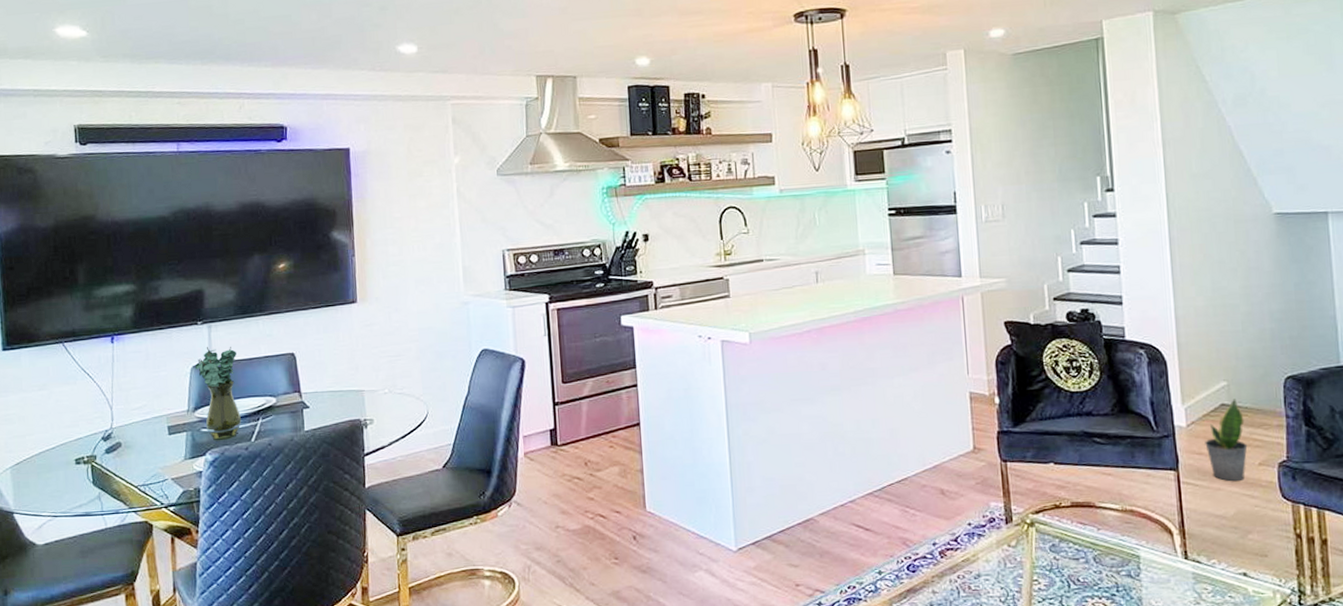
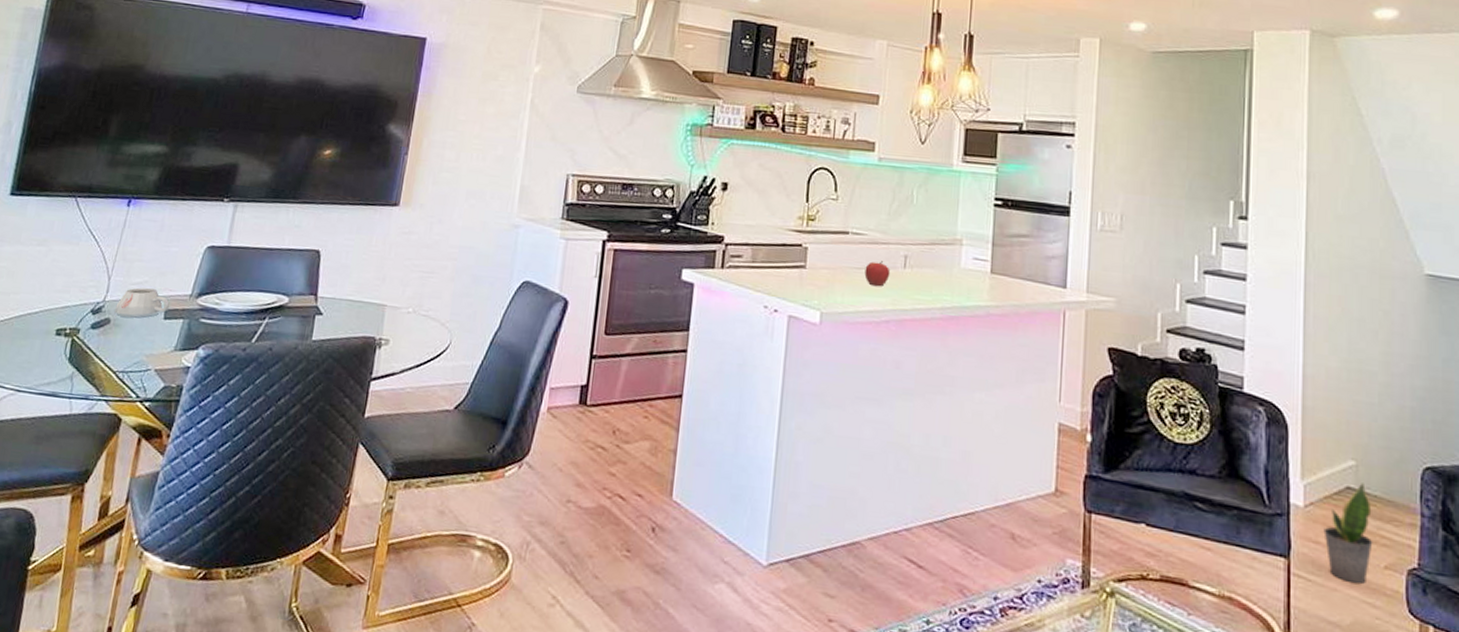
cup: none [123,411,171,439] -> present [115,287,170,318]
vase: present [194,347,241,441] -> none [206,228,258,337]
fruit: none [782,280,805,303] -> present [864,261,891,287]

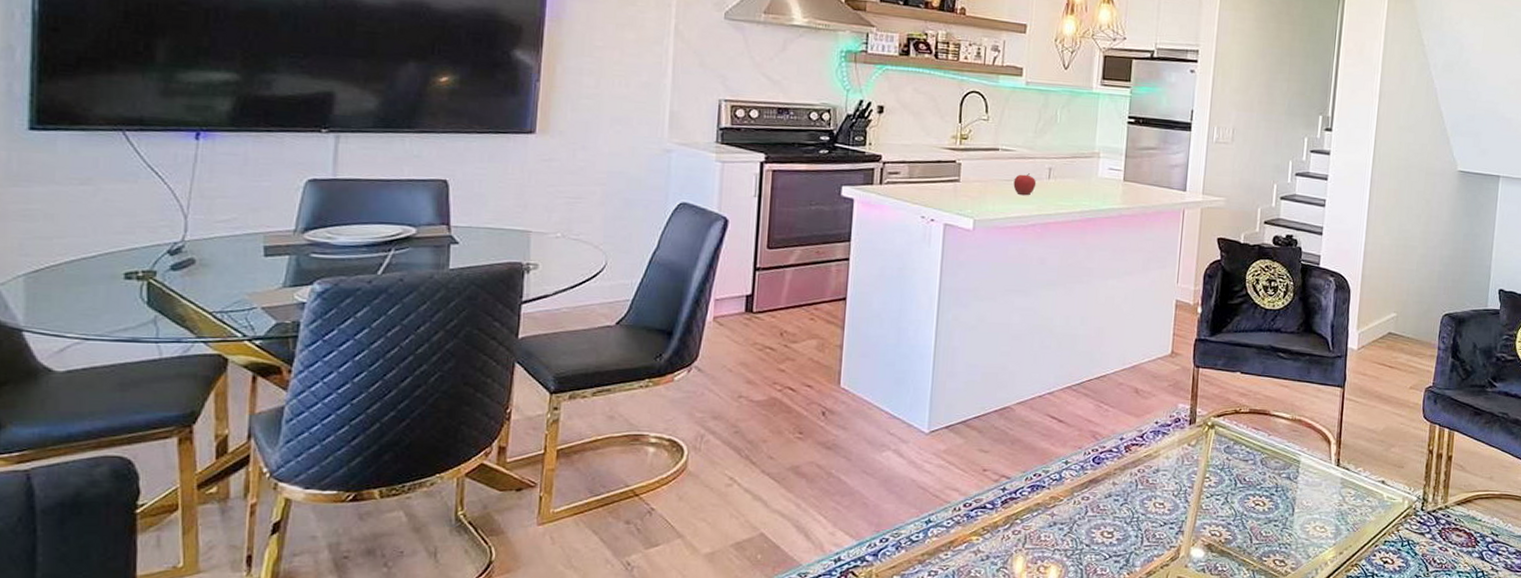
cup: present [115,287,170,318] -> none [199,225,269,257]
potted plant: present [1323,483,1373,584] -> none [1370,329,1405,401]

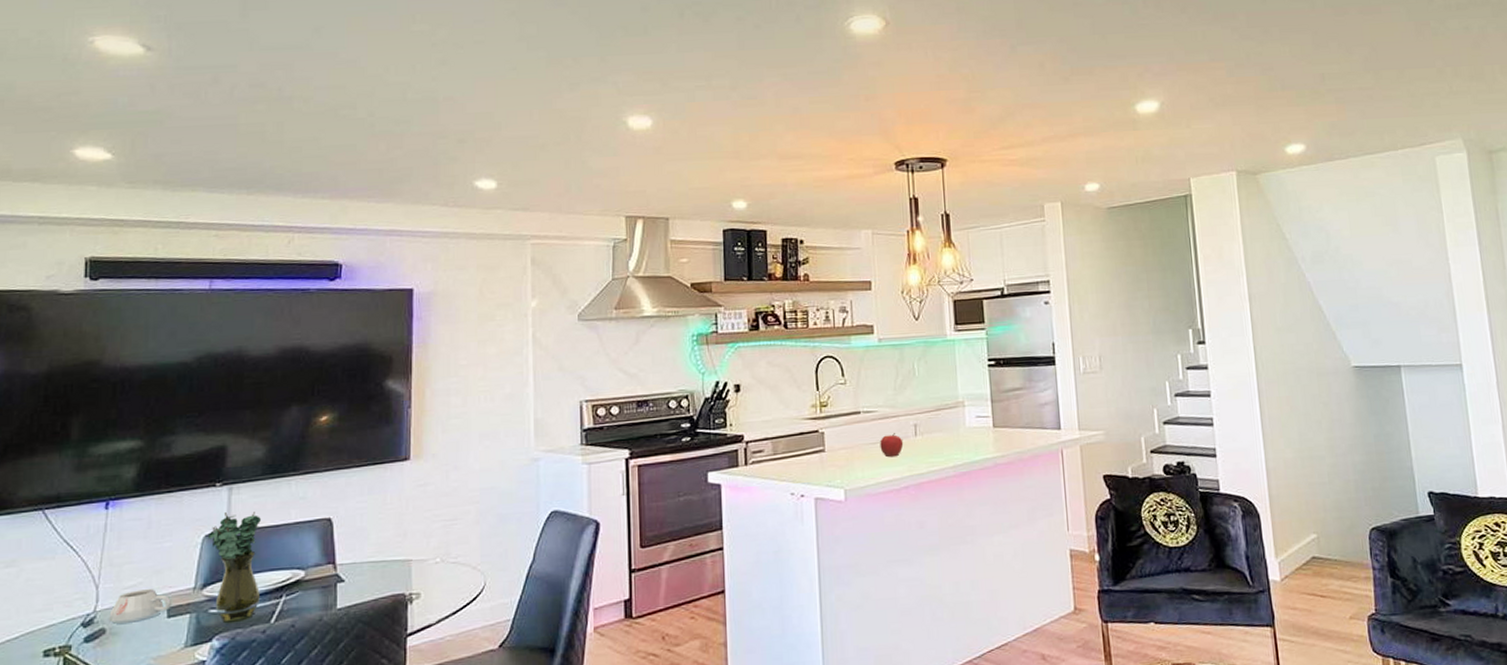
cup: none [199,225,269,257] -> present [109,589,171,624]
vase: none [310,160,370,270] -> present [207,512,261,624]

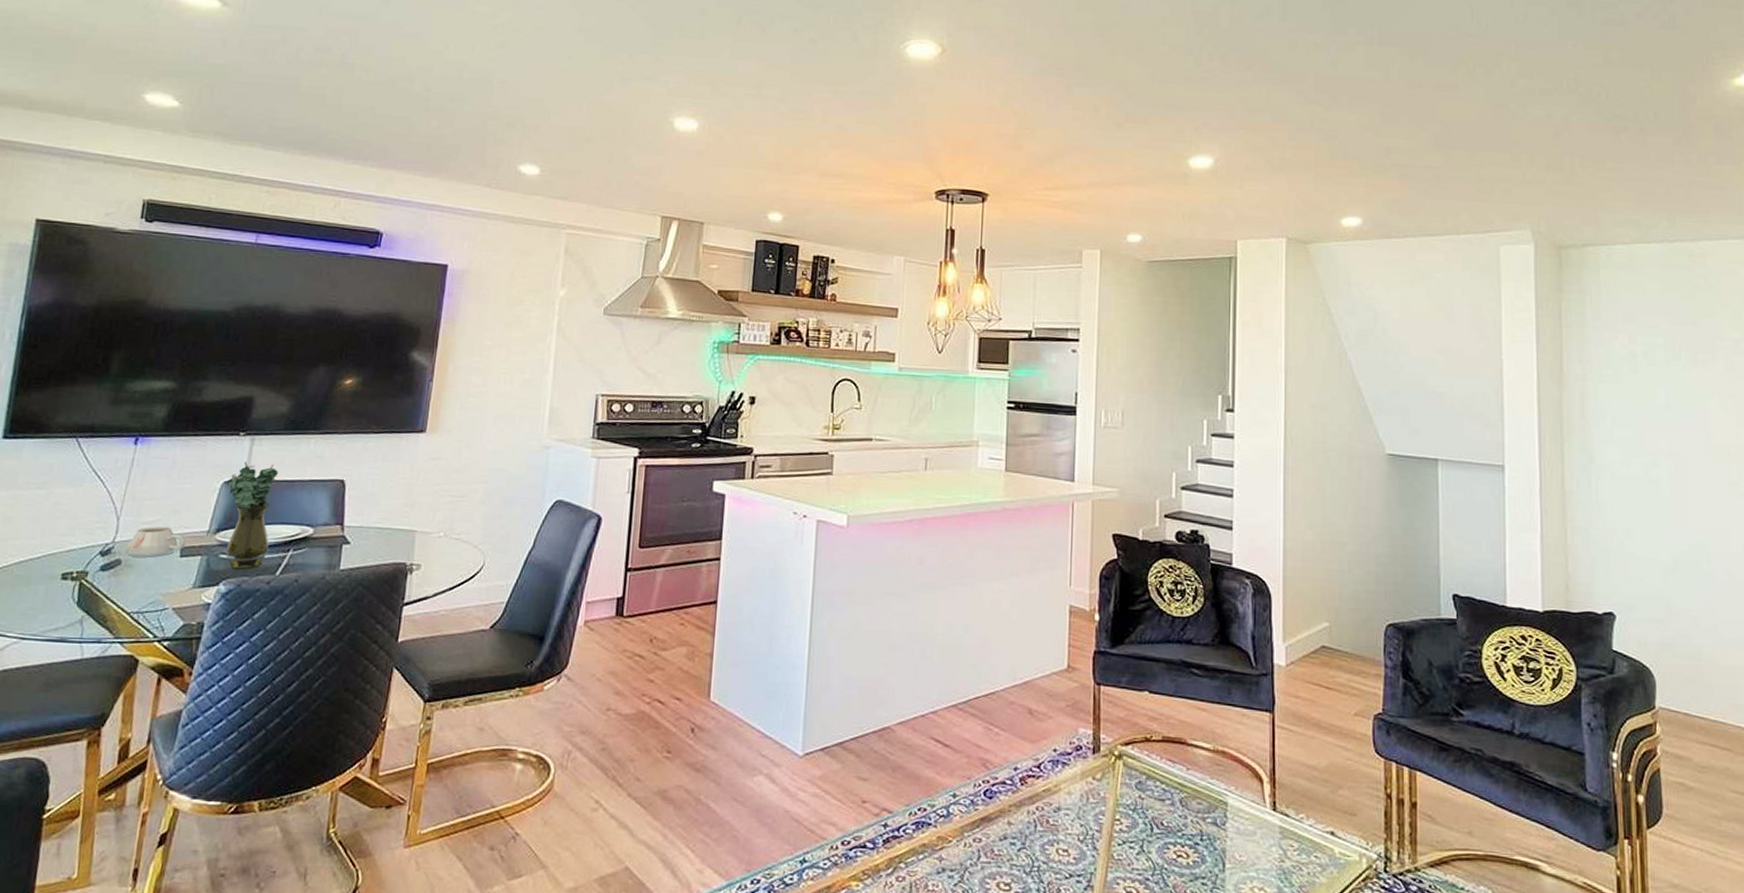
fruit: present [880,433,904,458] -> none [888,464,913,489]

